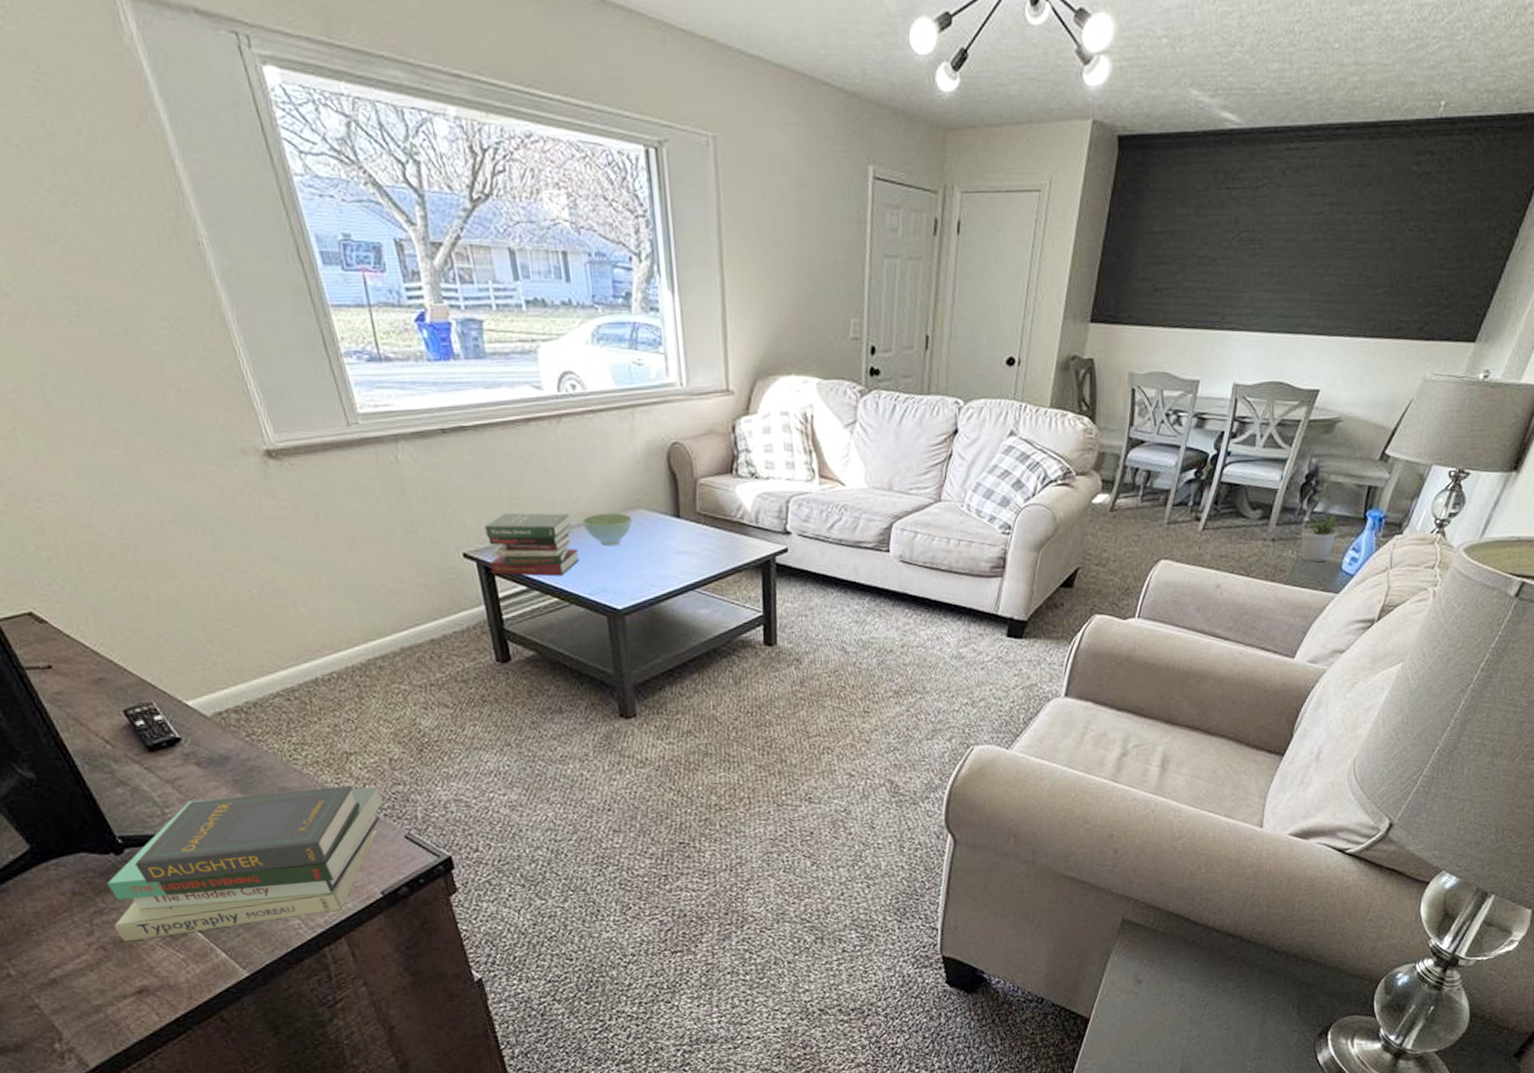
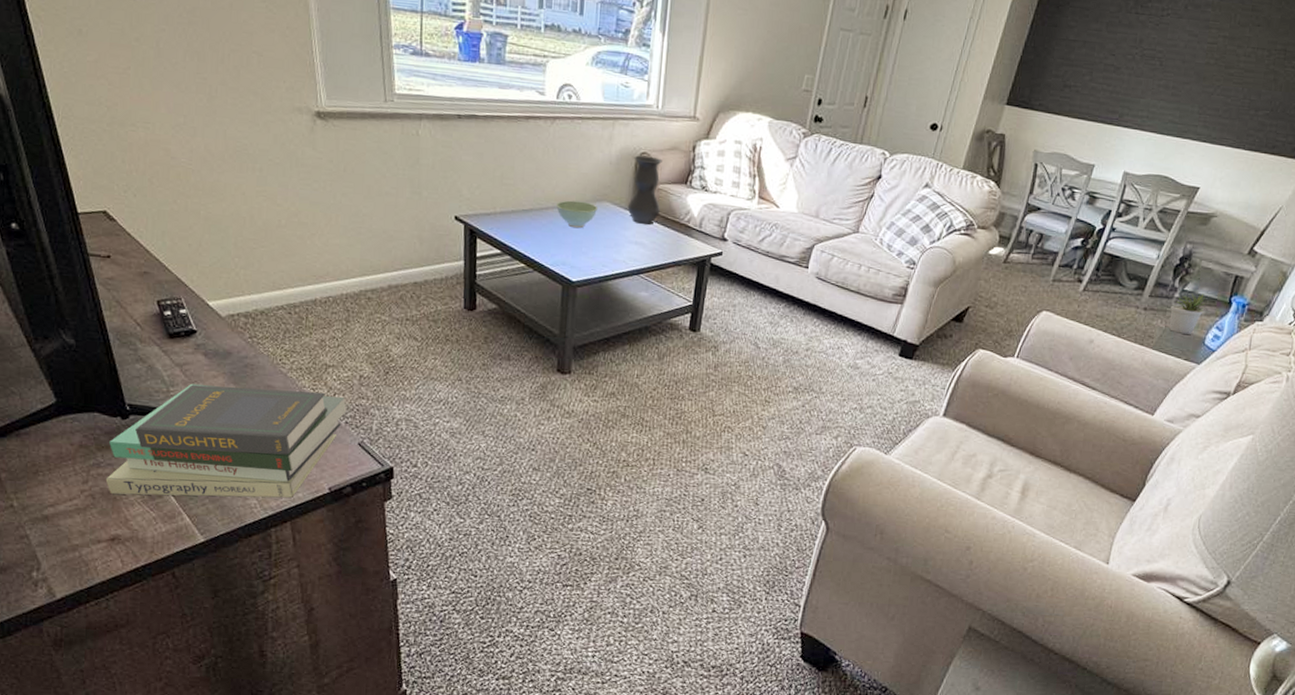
books: present [484,512,579,576] -> none [474,188,549,247]
vase: none [664,446,707,530] -> present [627,155,662,225]

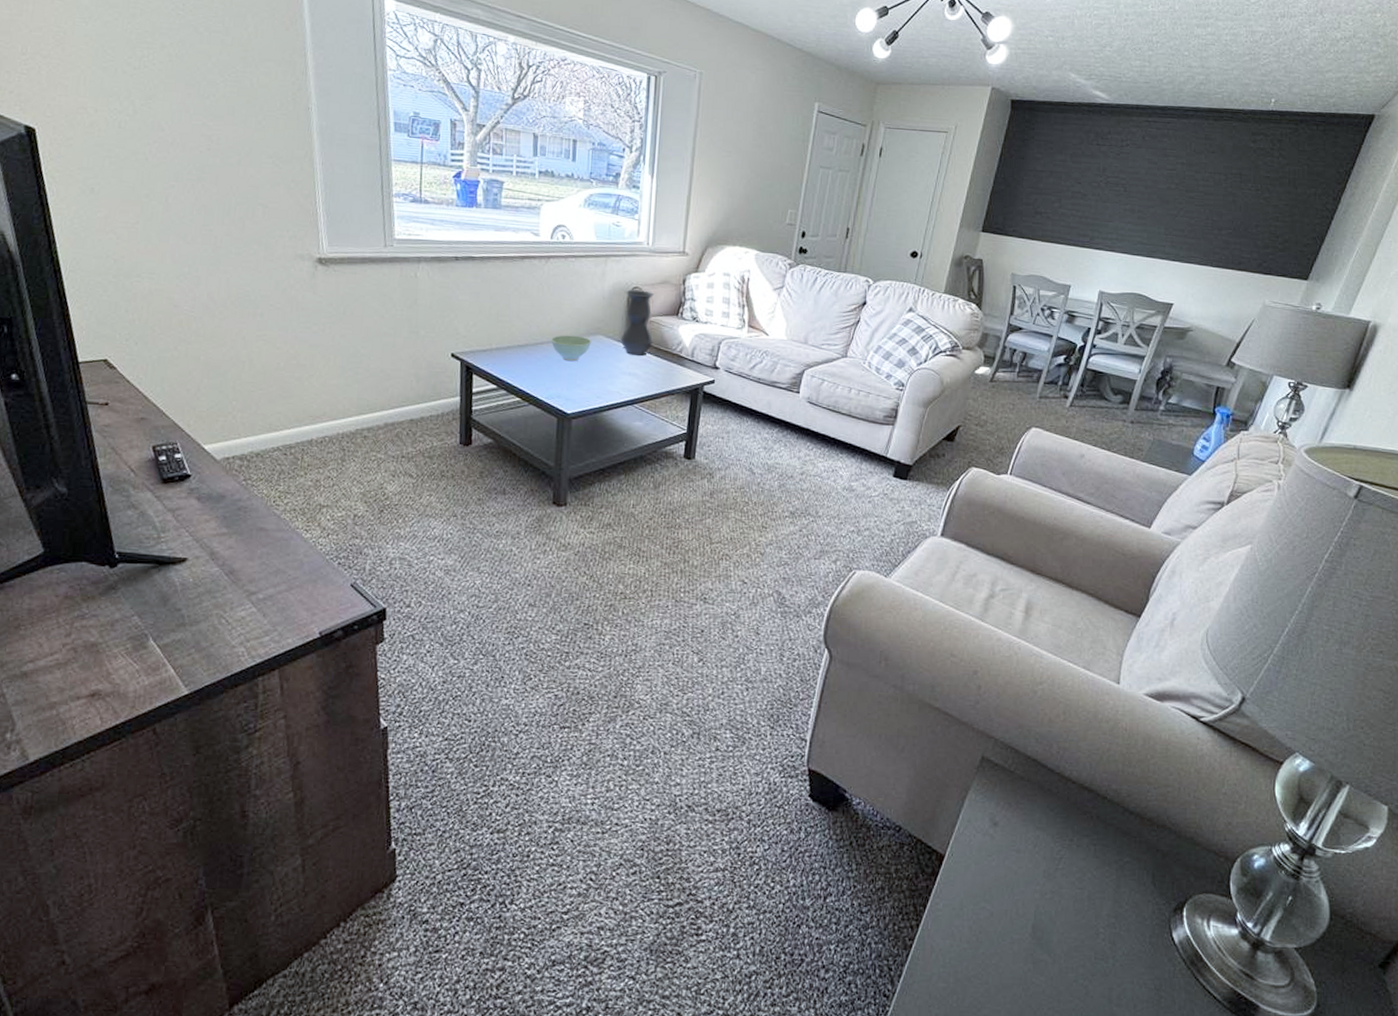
books: present [105,383,347,498] -> none [89,528,340,647]
potted plant: present [1169,294,1205,335] -> none [1157,405,1191,447]

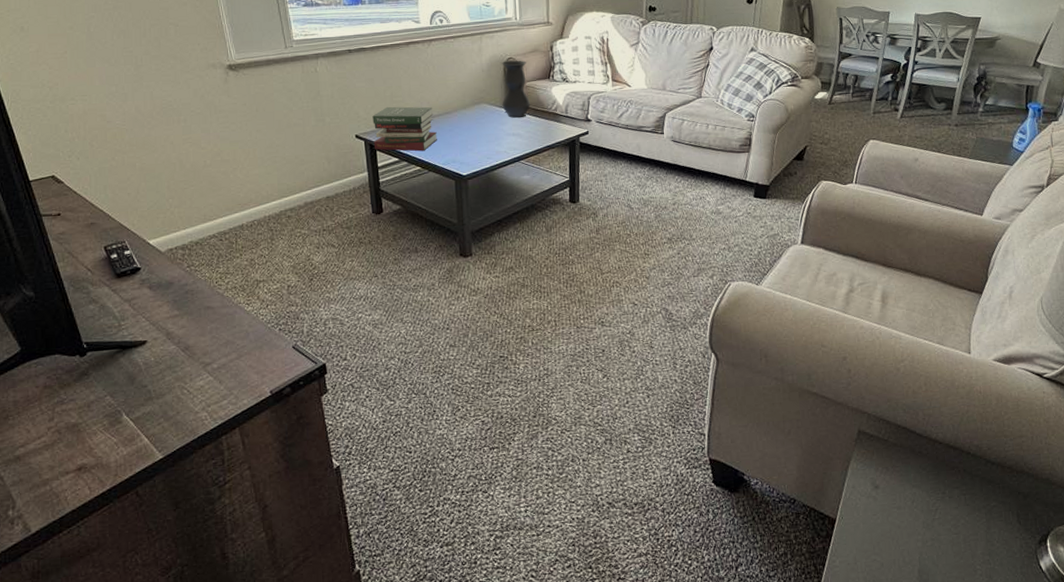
books: none [470,325,544,381] -> present [372,106,437,151]
bowl: present [550,335,592,362] -> none [440,106,477,130]

